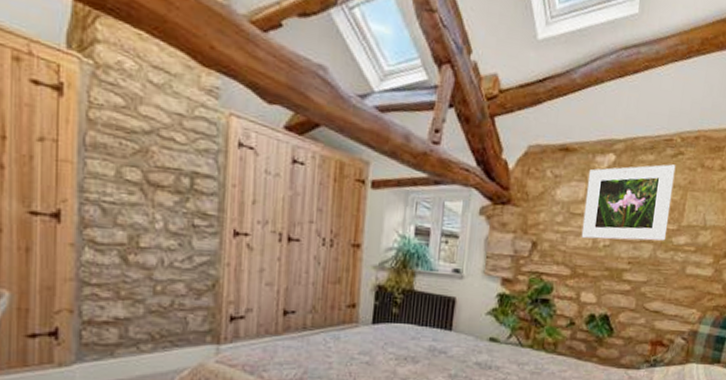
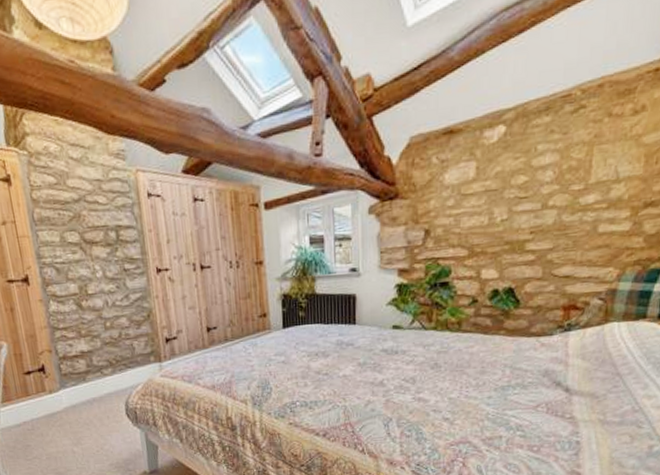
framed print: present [581,164,676,241] -> none [475,121,577,218]

